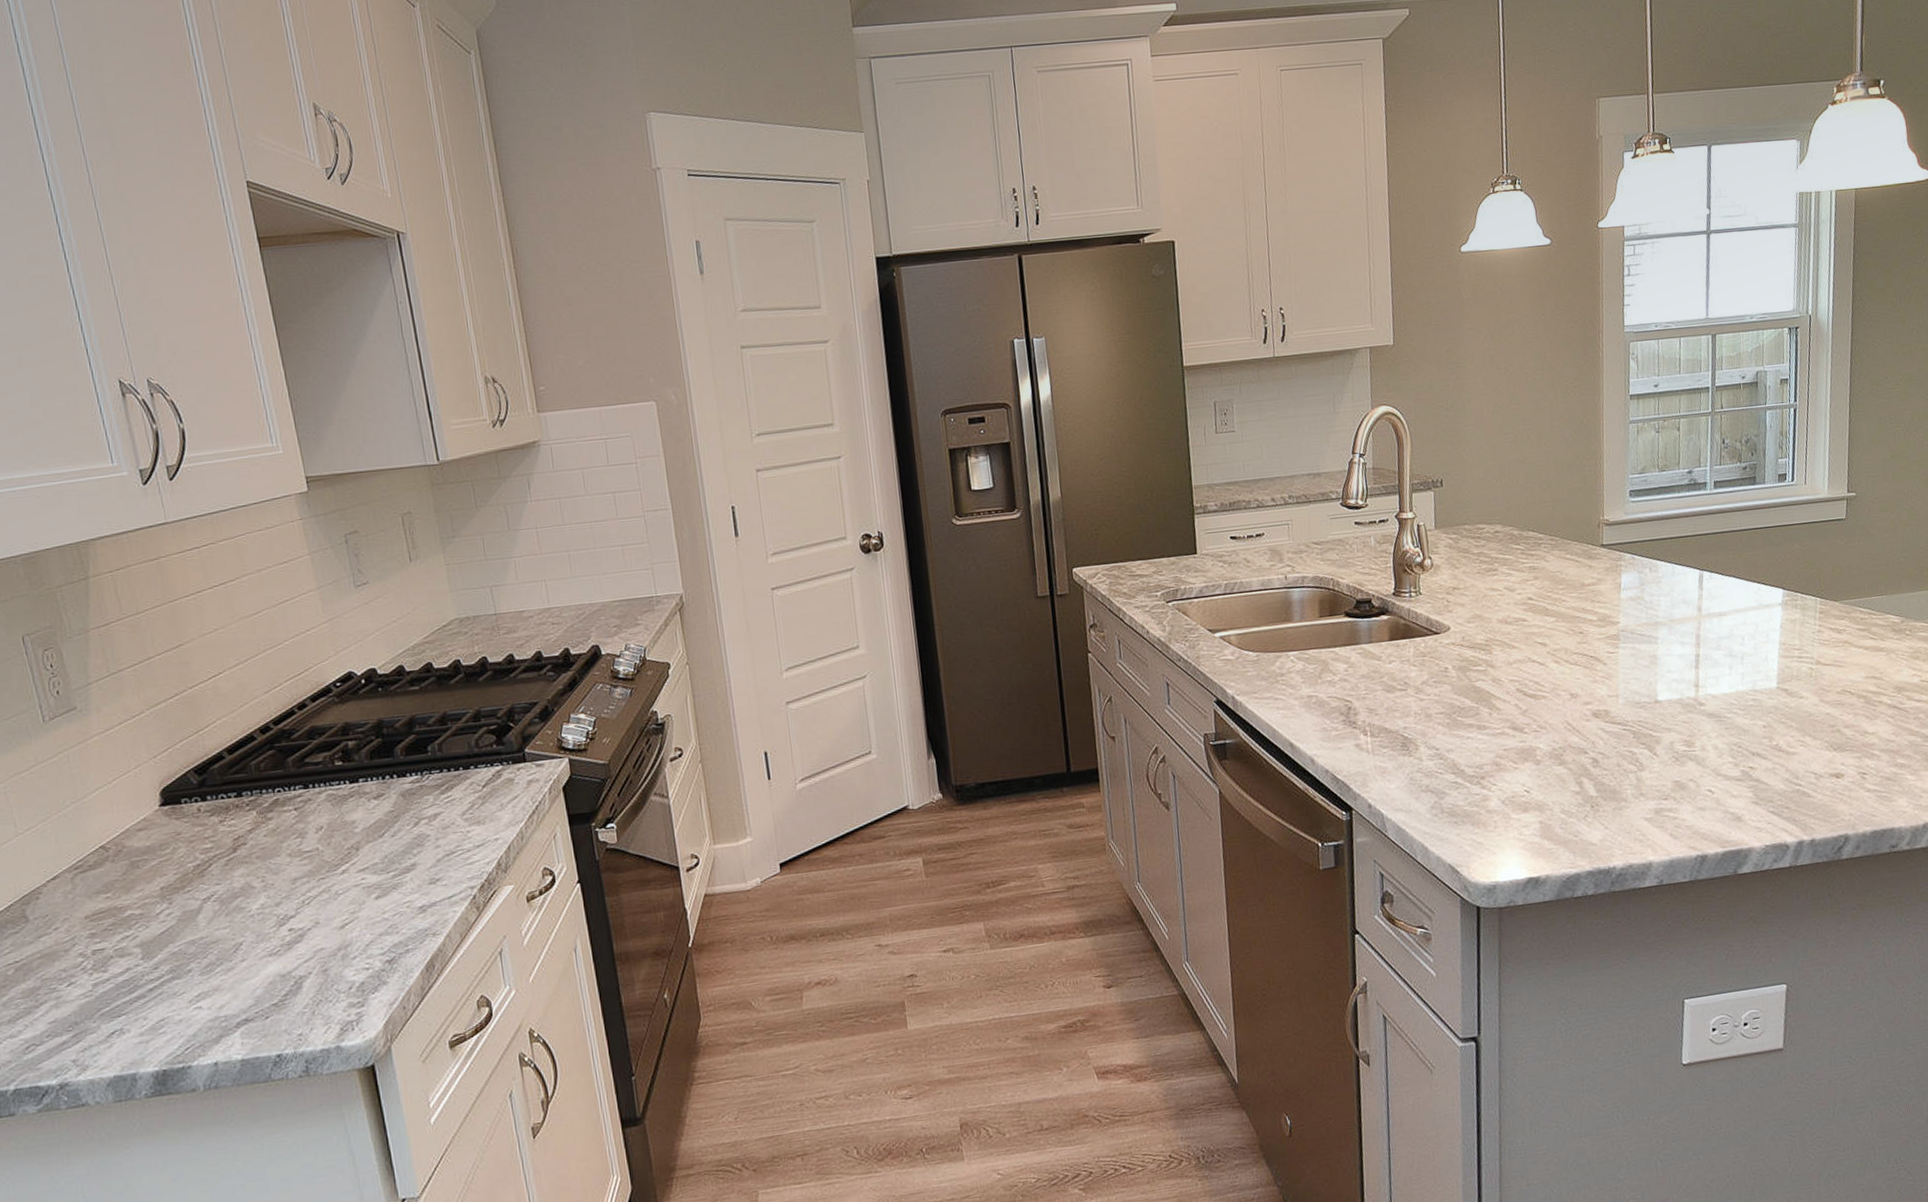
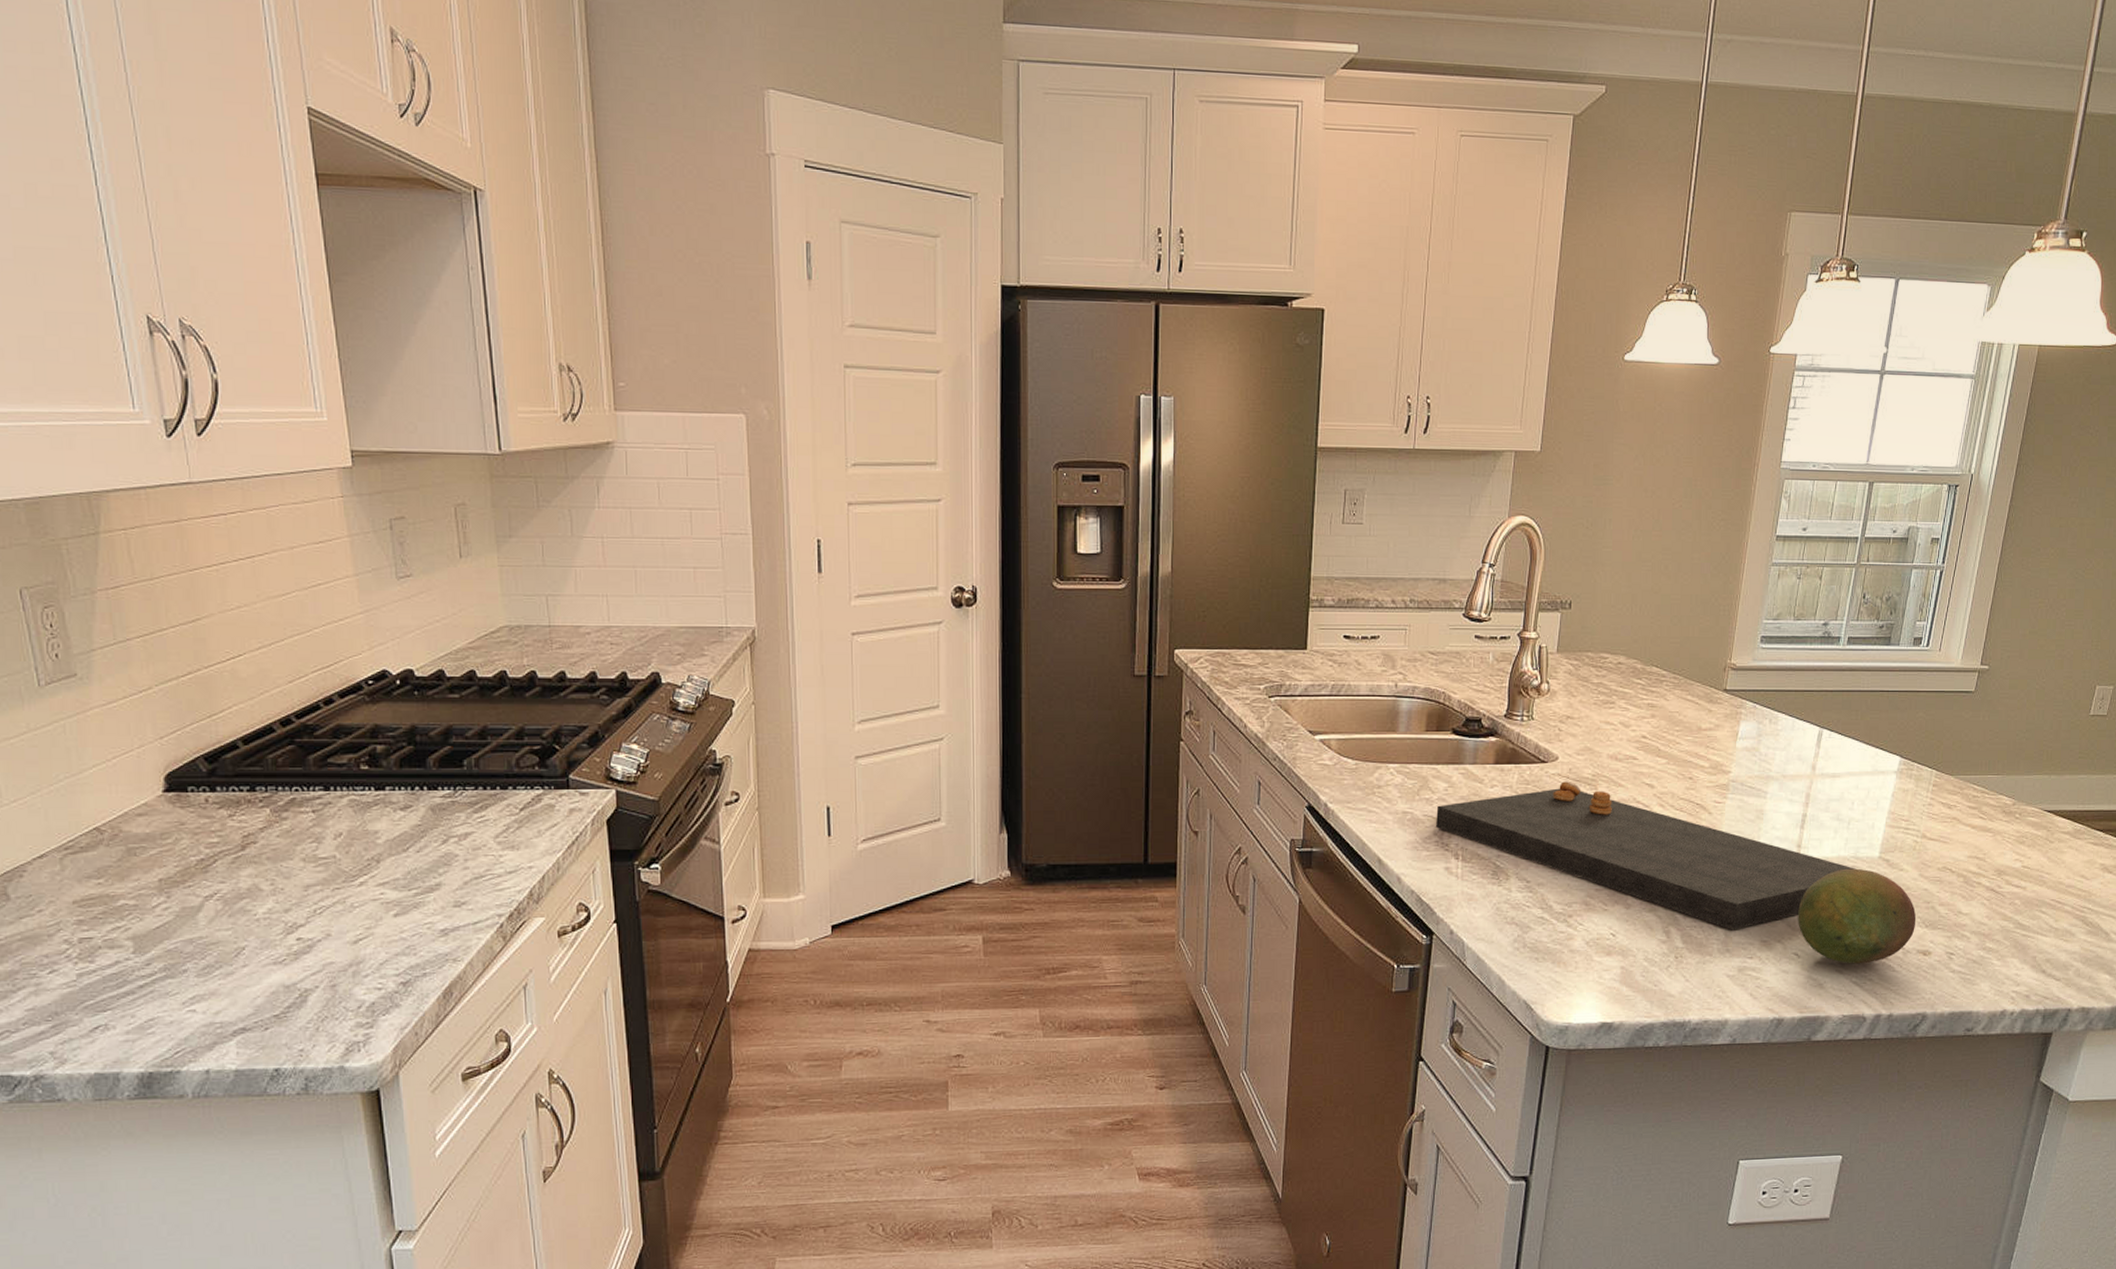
cutting board: none [1339,649,1757,775] -> present [1435,781,1857,931]
fruit: none [1705,701,1824,795] -> present [1798,868,1917,964]

